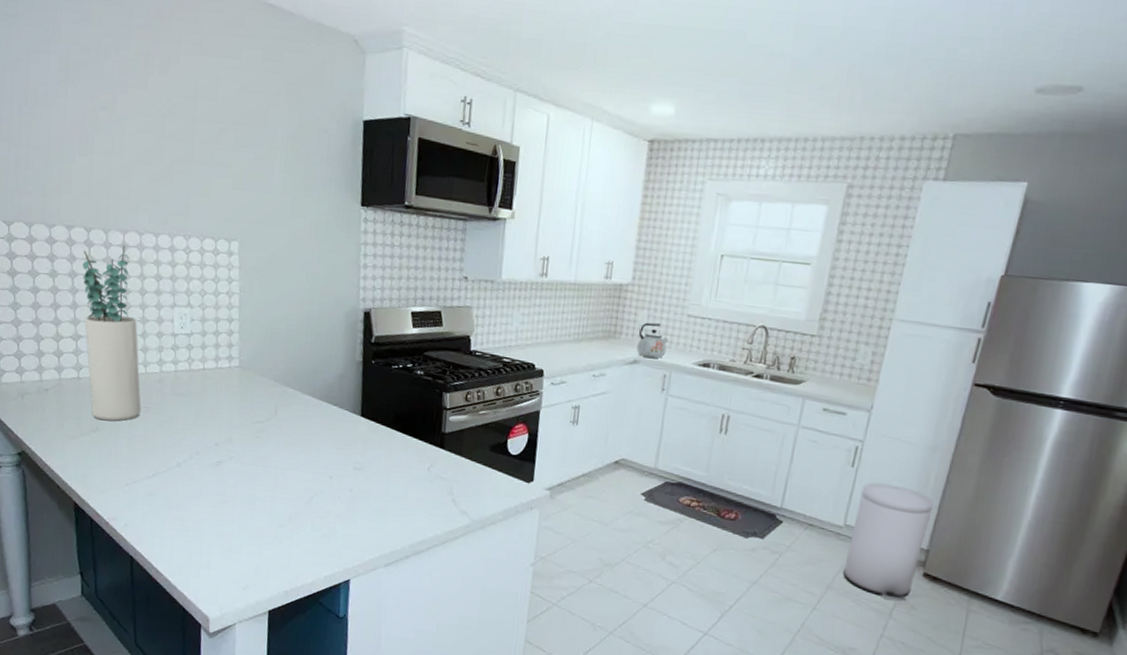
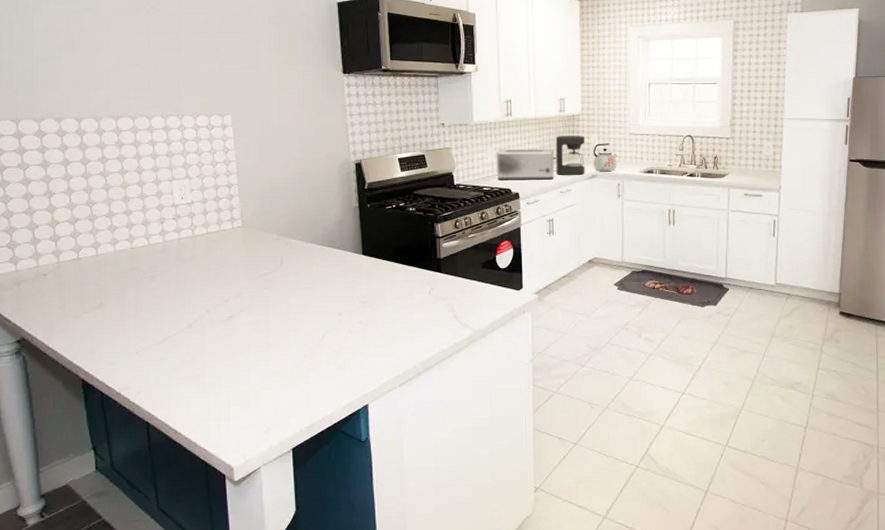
vase: present [82,245,141,421] -> none [75,130,146,296]
toaster: none [520,315,594,360] -> present [497,148,557,181]
coffee maker: none [590,307,632,359] -> present [555,136,586,176]
pedal bin: present [843,482,933,601] -> none [781,246,837,339]

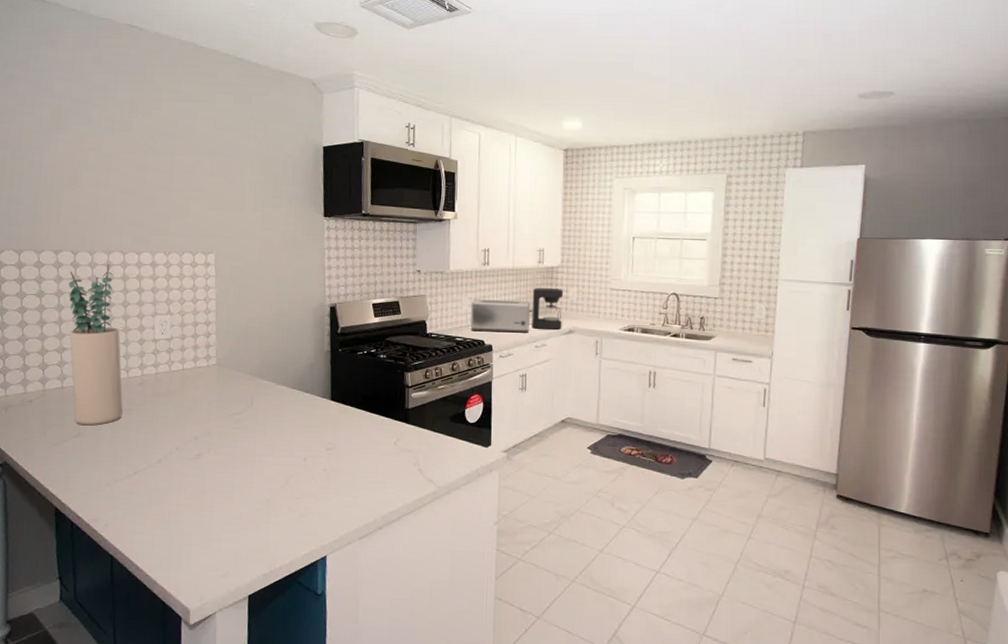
vase: none [75,130,146,296] -> present [68,264,123,426]
kettle: present [593,143,618,172] -> none [570,297,597,328]

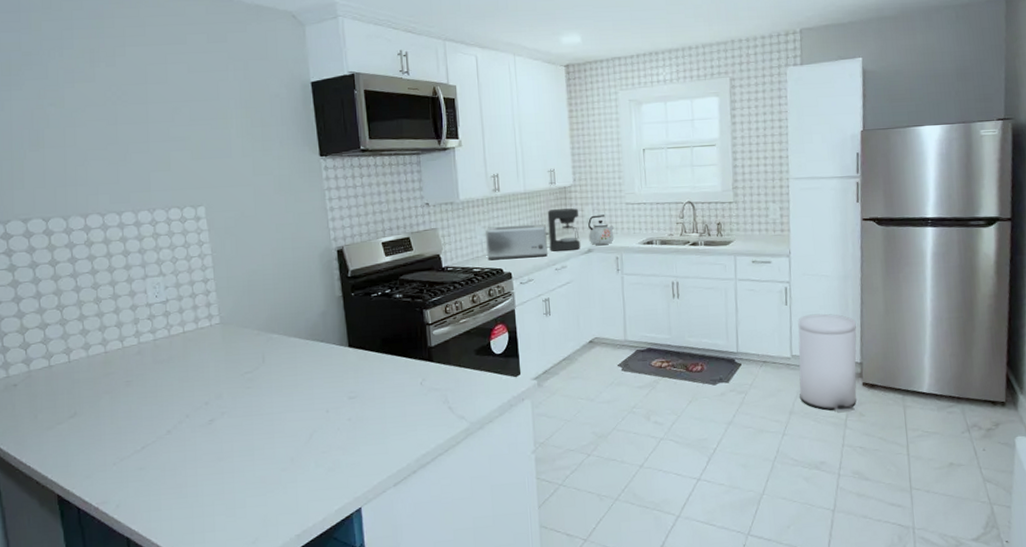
vase: present [68,264,123,426] -> none [43,228,122,404]
kettle: none [570,297,597,328] -> present [588,215,615,246]
pedal bin: none [770,419,835,523] -> present [798,313,857,413]

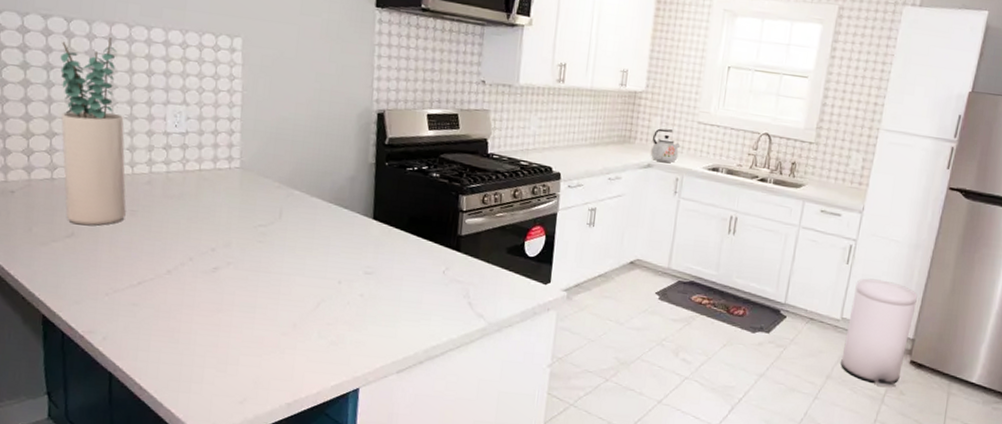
vase: none [43,228,122,404] -> present [60,37,126,226]
toaster: present [486,223,550,261] -> none [538,119,610,163]
coffee maker: present [547,208,581,252] -> none [606,113,646,163]

